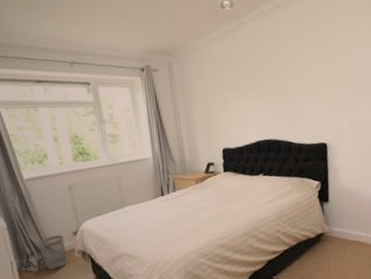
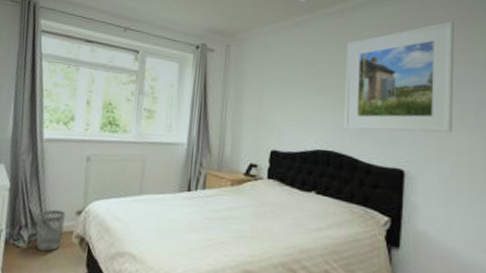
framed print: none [271,9,360,119] -> present [344,21,454,133]

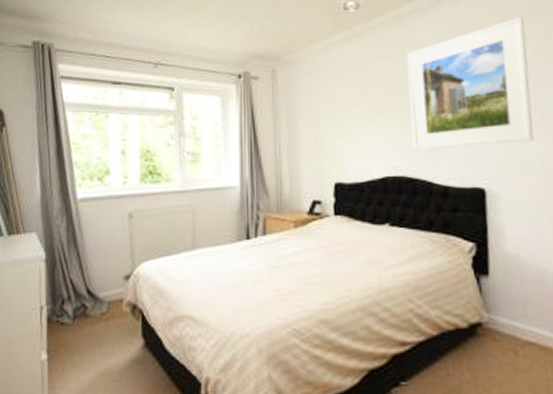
wastebasket: present [35,209,66,251] -> none [79,277,112,325]

